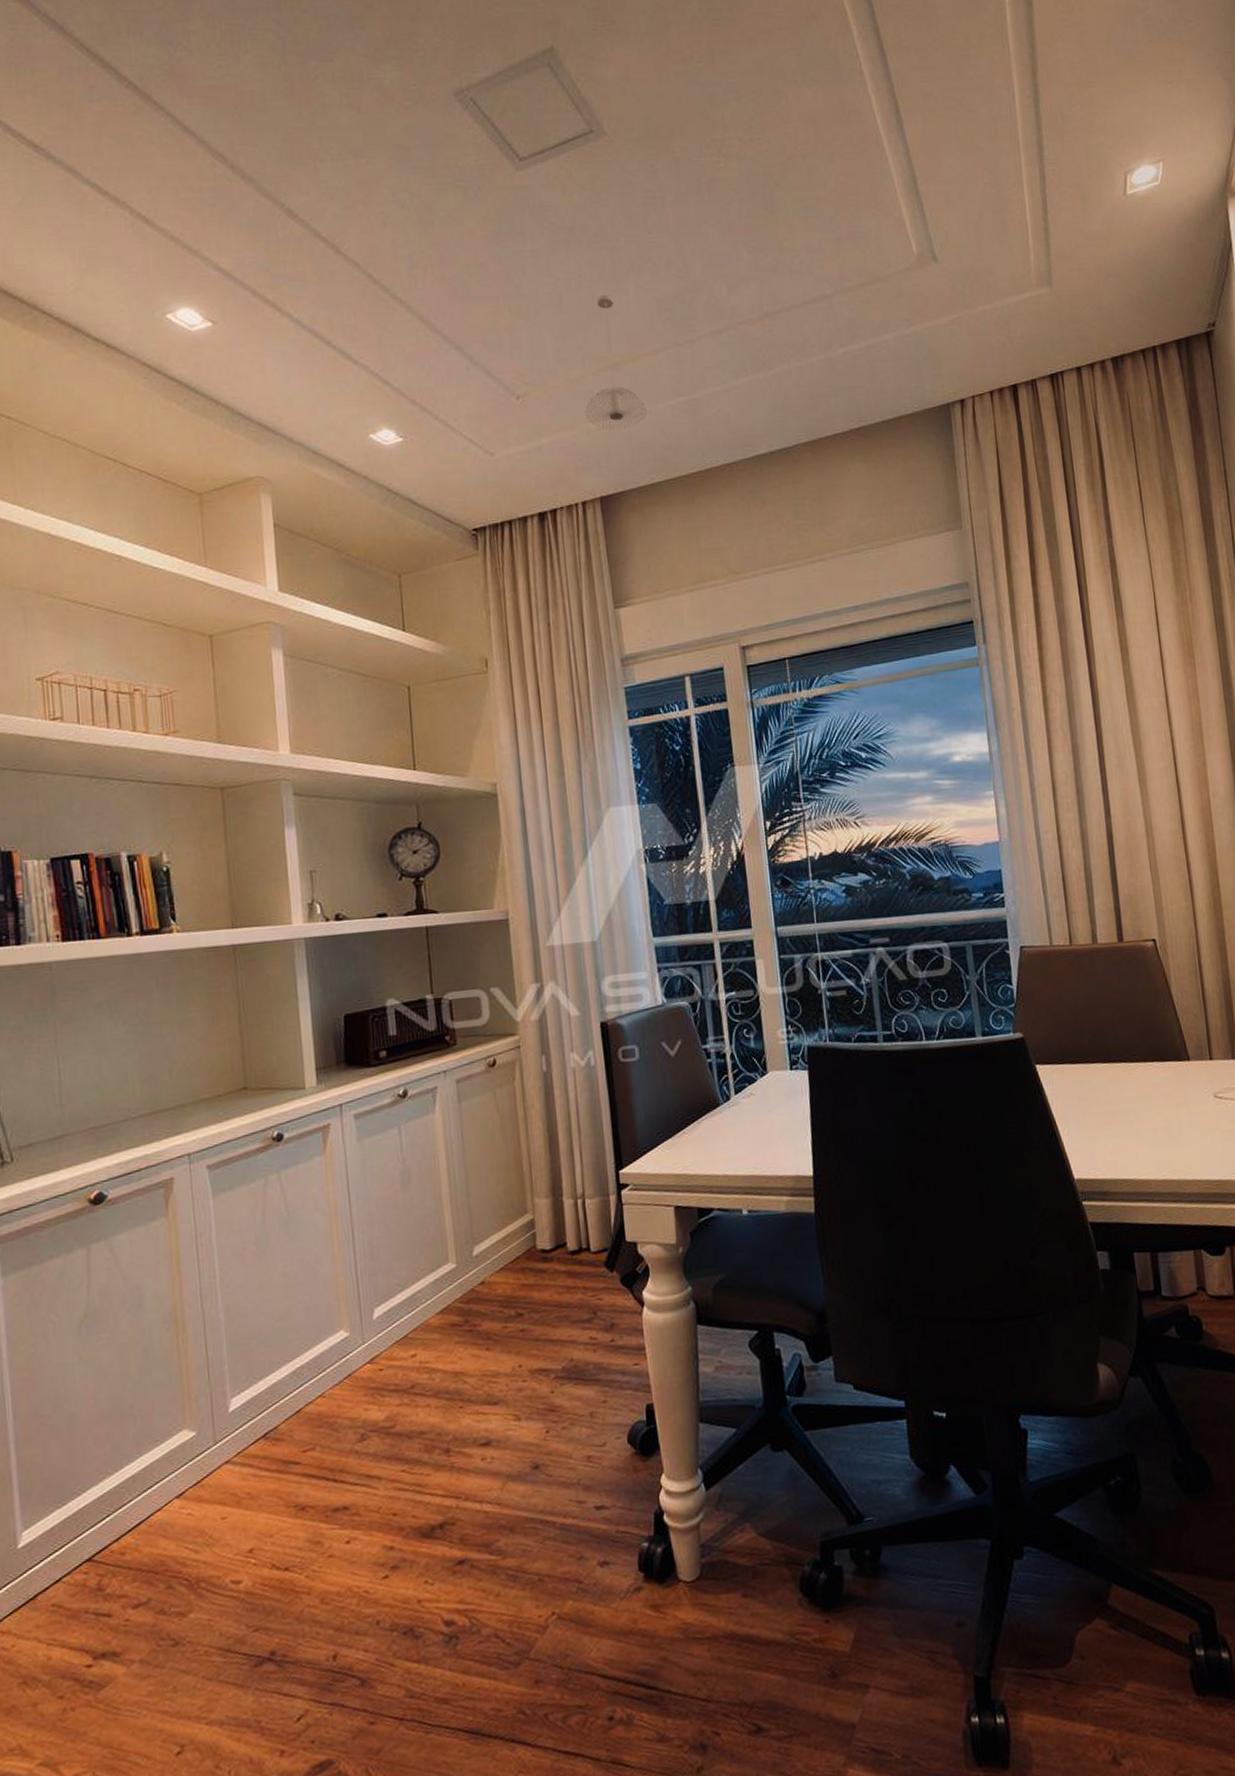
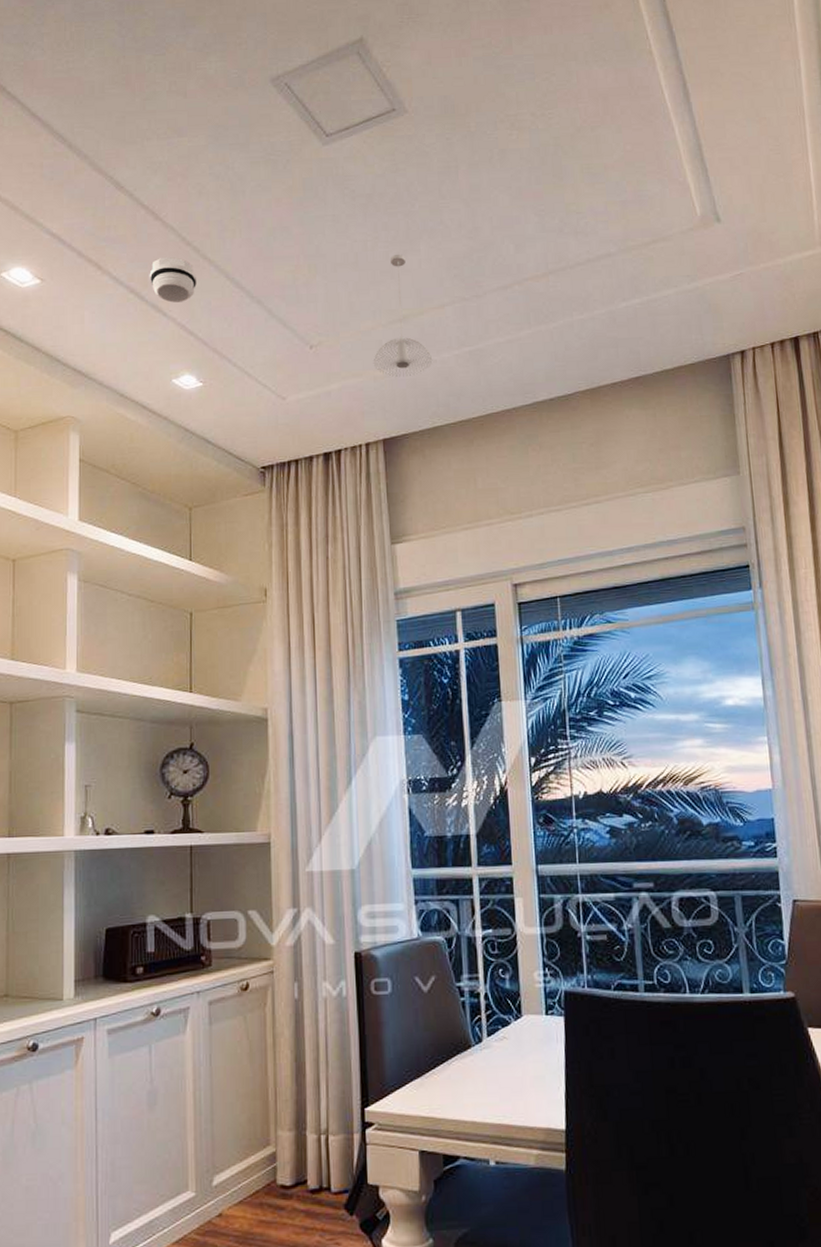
smoke detector: none [334,296,388,349] -> present [149,256,197,303]

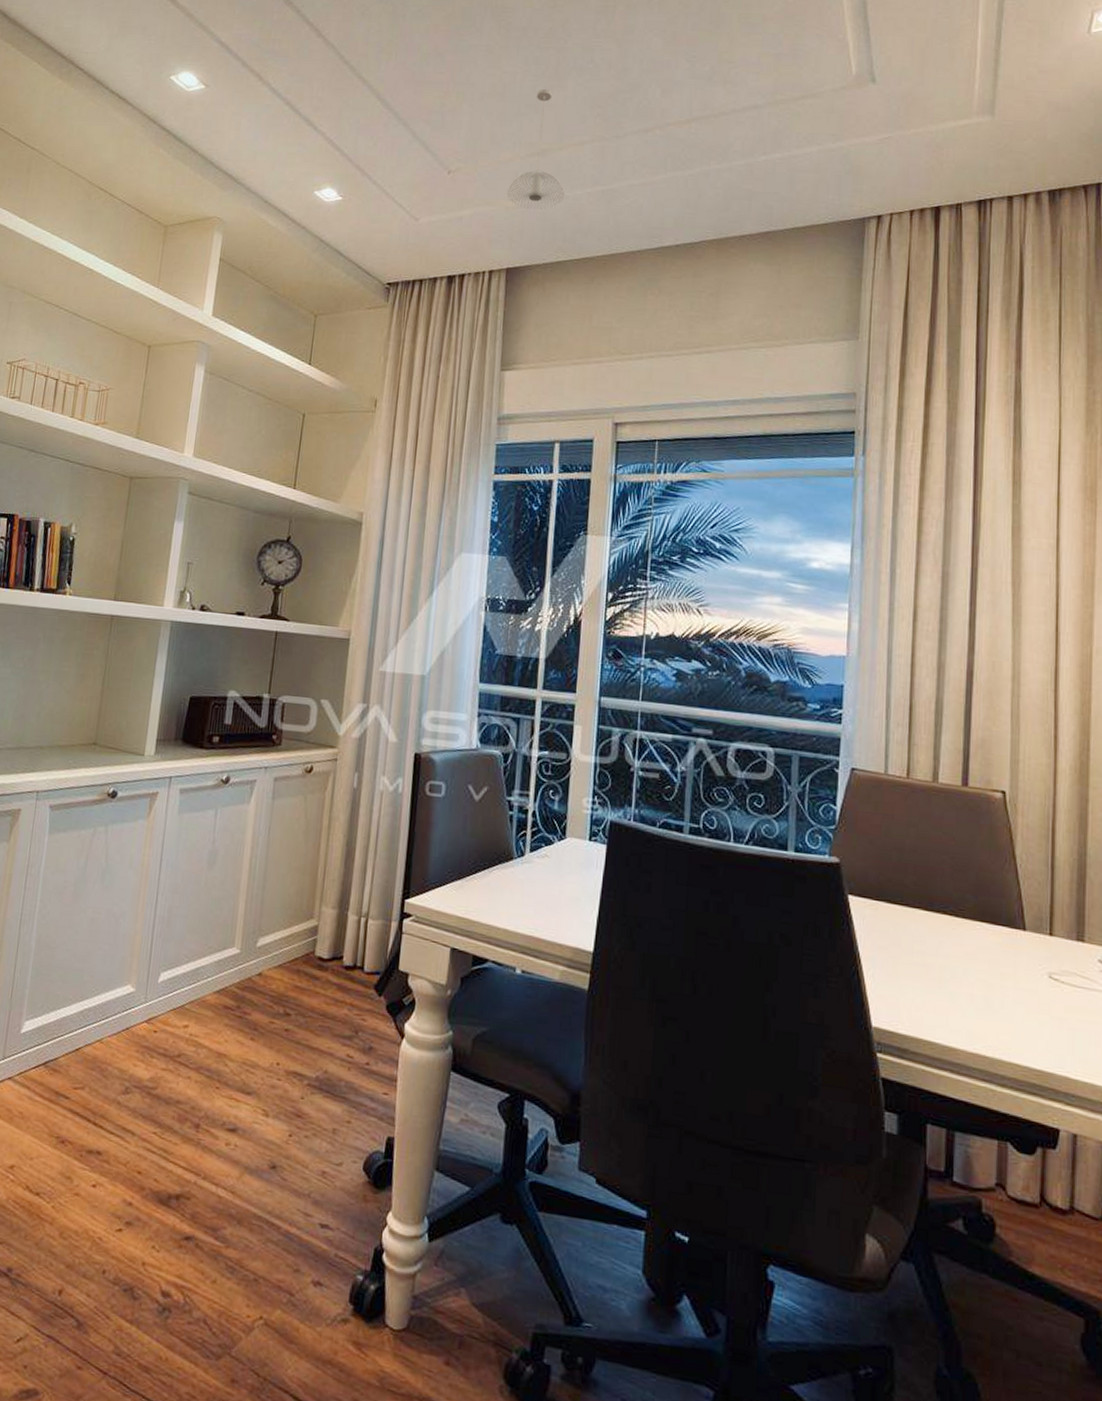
smoke detector: present [149,256,197,303] -> none [305,73,350,118]

